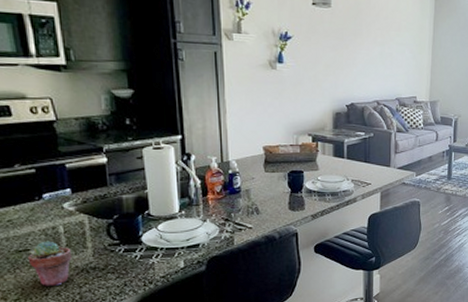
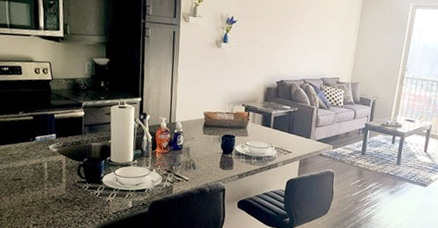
potted succulent: present [27,241,72,286] -> none [20,173,51,210]

